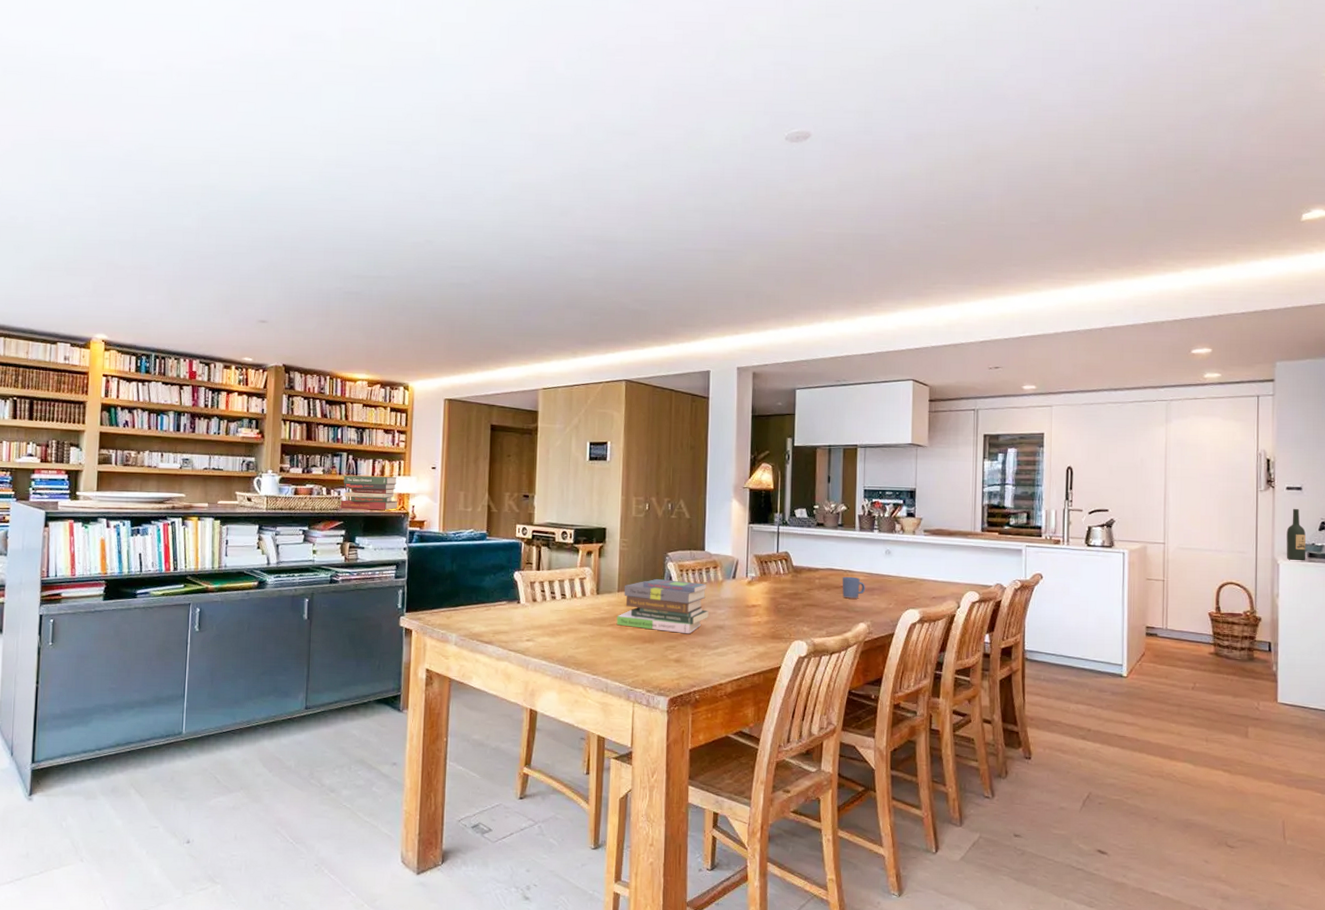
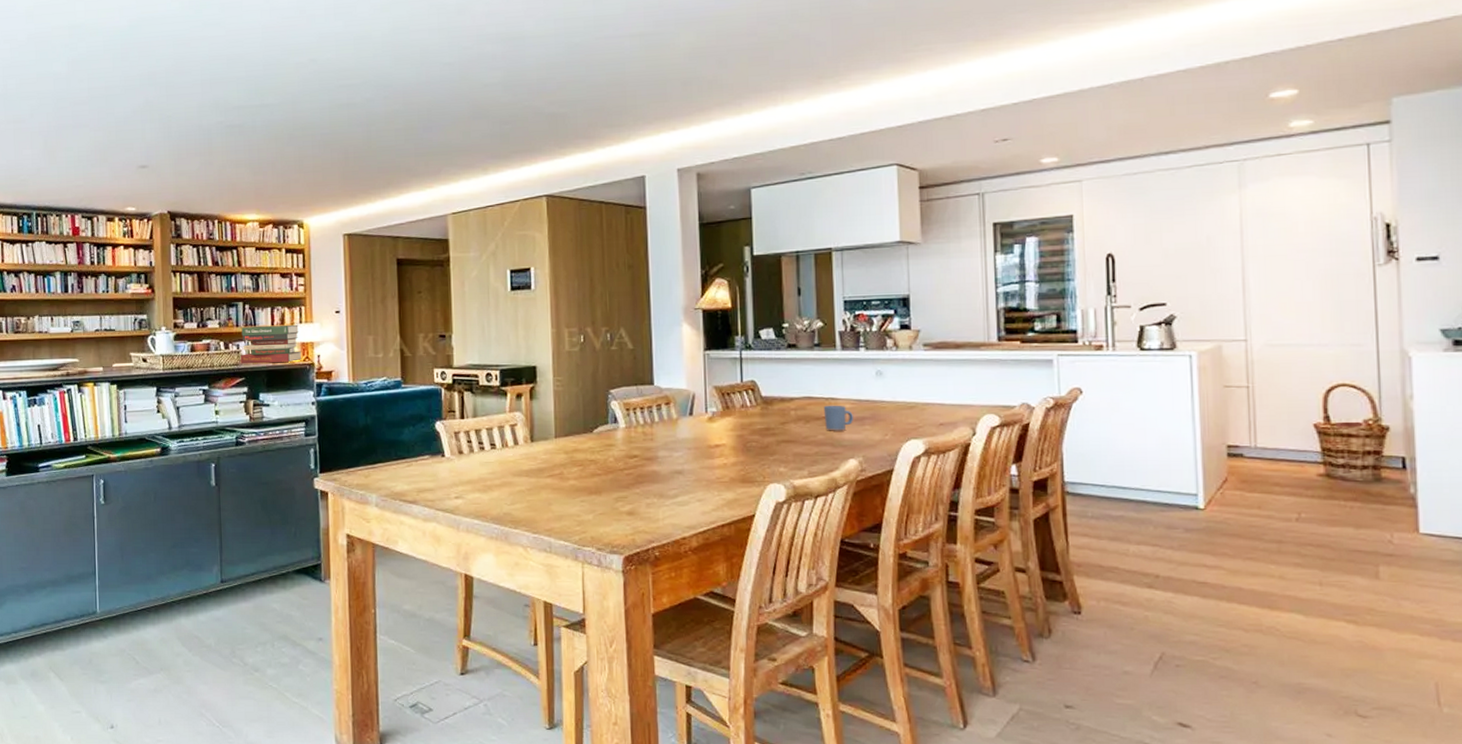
books: present [616,578,709,634] -> none [556,420,664,482]
wine bottle: present [1286,509,1306,562] -> none [1419,285,1451,353]

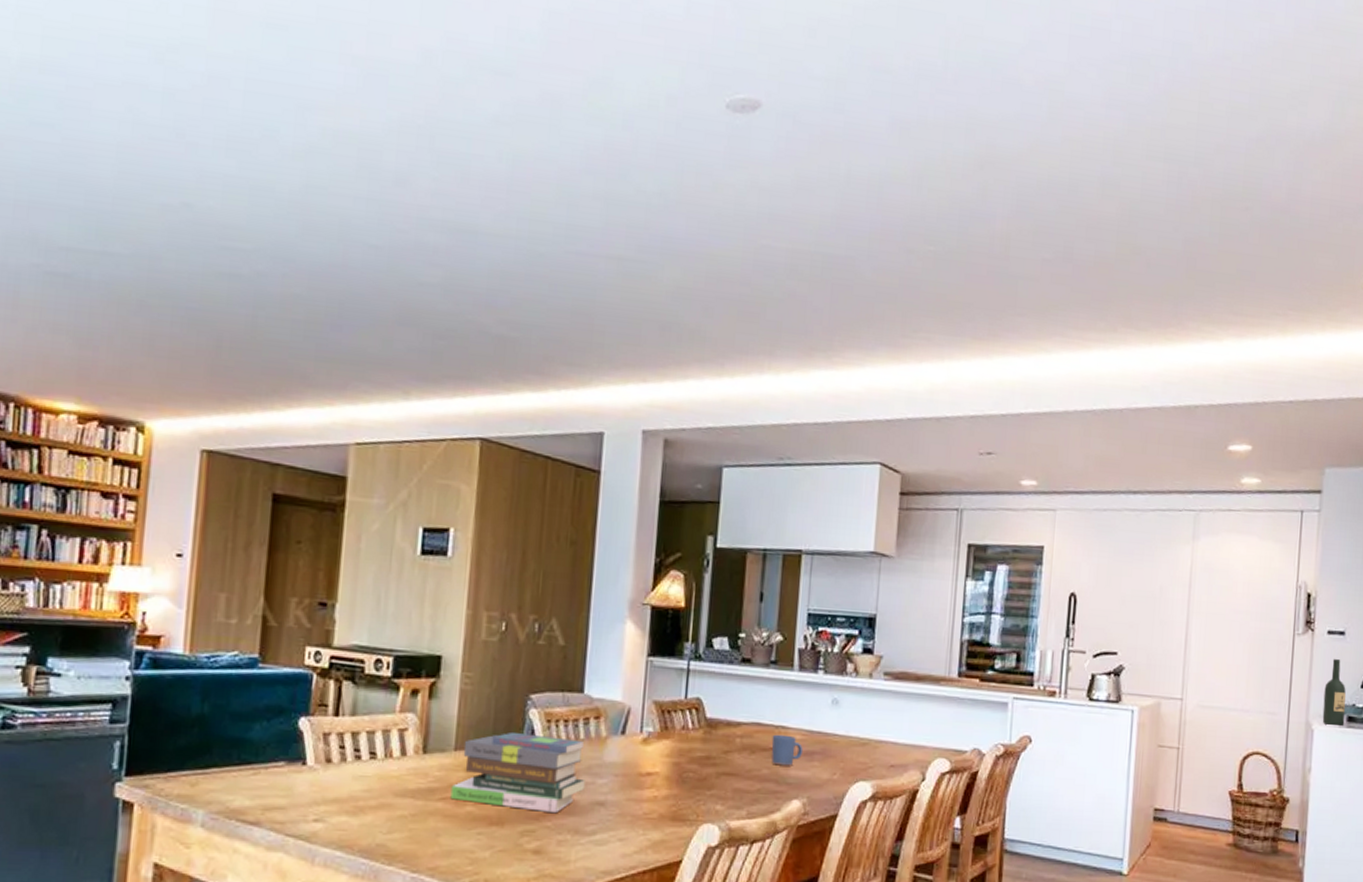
books: present [240,324,302,364] -> none [23,560,120,618]
books: none [556,420,664,482] -> present [450,731,585,814]
wine bottle: none [1419,285,1451,353] -> present [1322,659,1346,728]

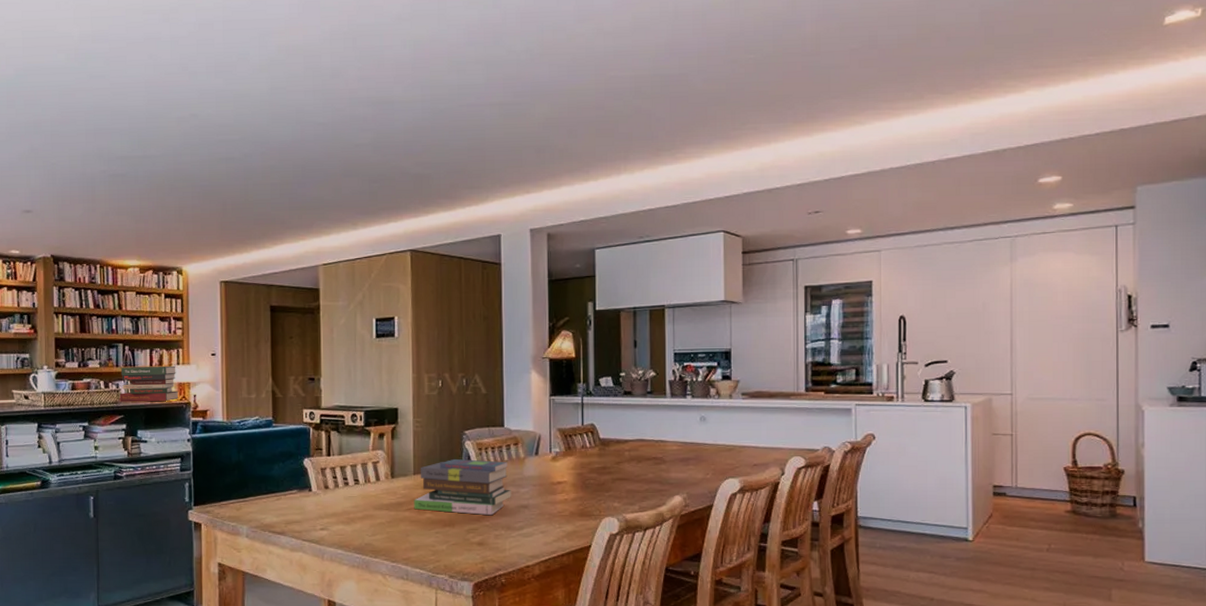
books: none [23,560,120,618] -> present [119,365,179,403]
mug: present [771,734,804,766] -> none [654,447,680,470]
wine bottle: present [1322,659,1346,728] -> none [1152,349,1175,407]

